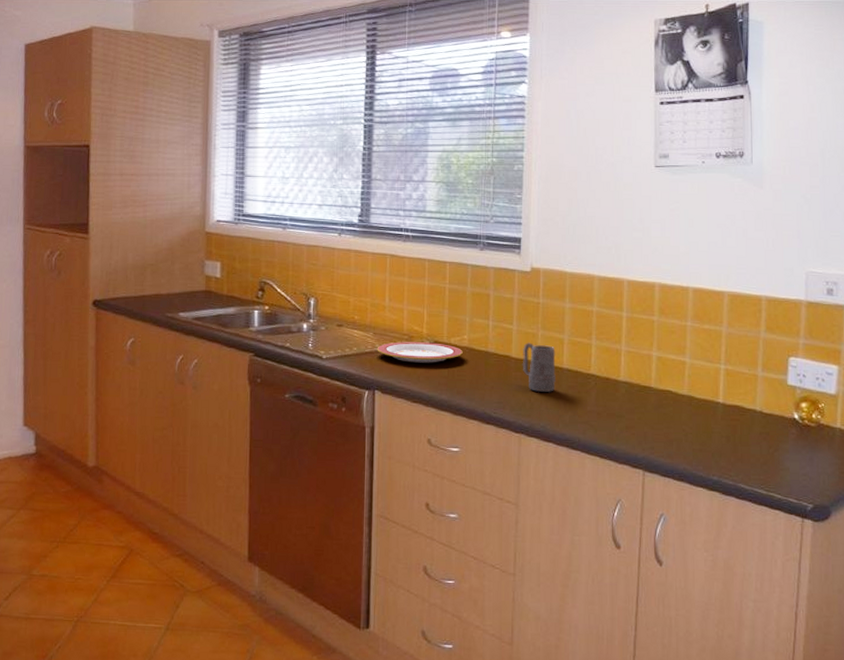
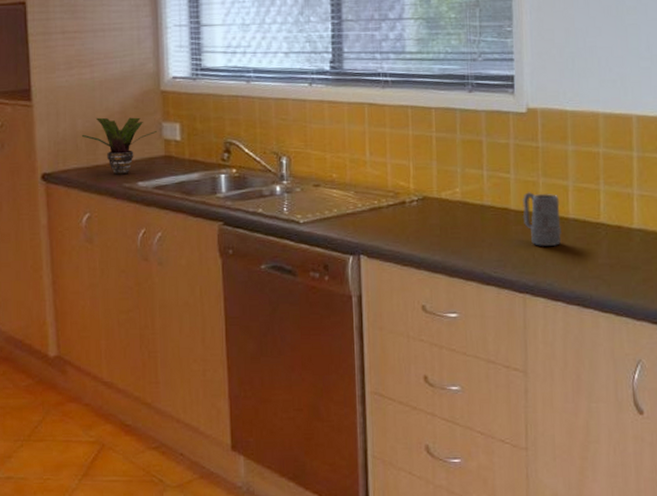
potted plant: none [131,252,199,305] -> present [81,117,157,175]
plate: present [377,342,463,363] -> none [359,198,456,222]

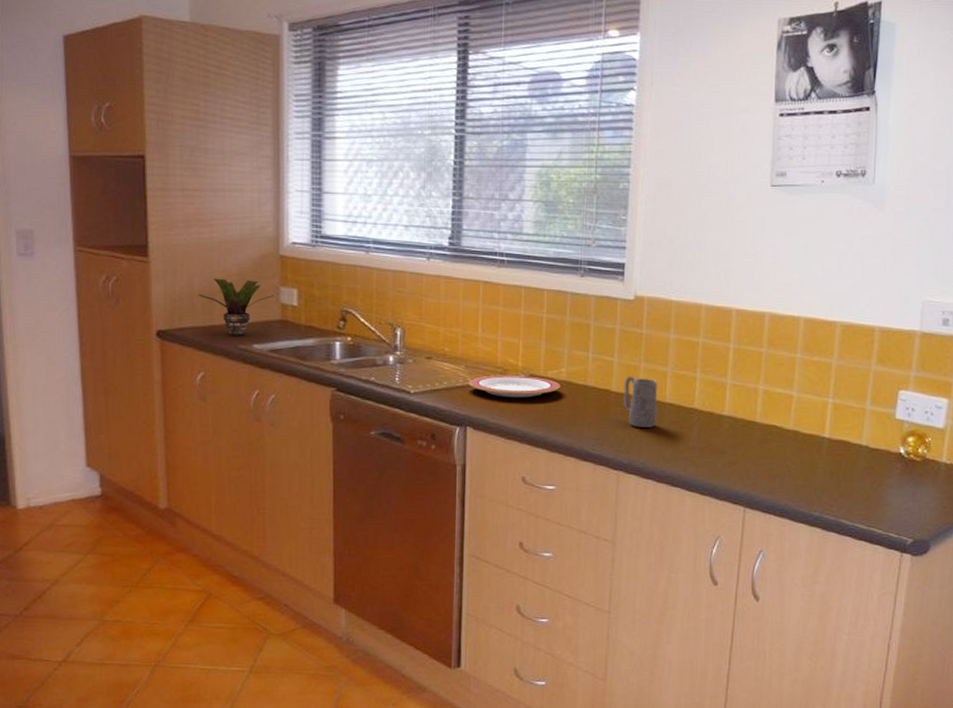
plate: none [359,198,456,222] -> present [469,375,560,398]

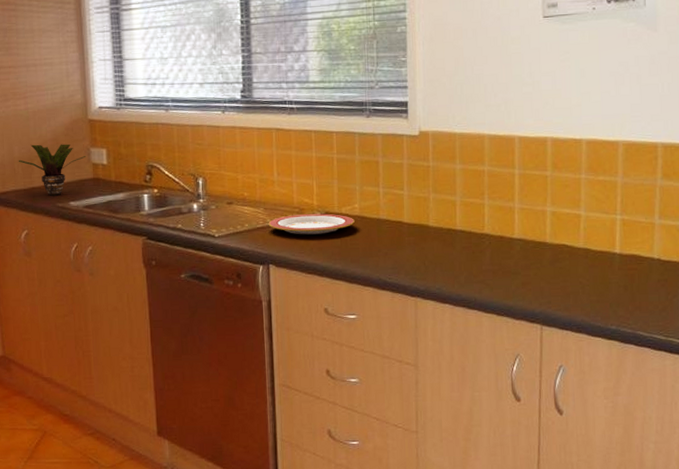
mug: present [622,376,658,428] -> none [415,207,449,255]

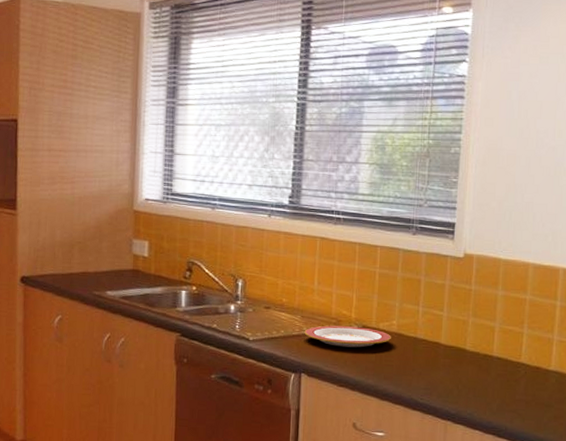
potted plant: present [18,144,86,196] -> none [59,230,127,284]

